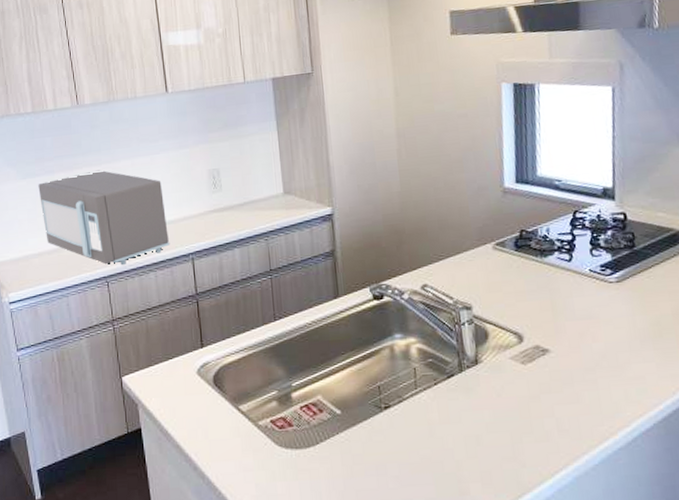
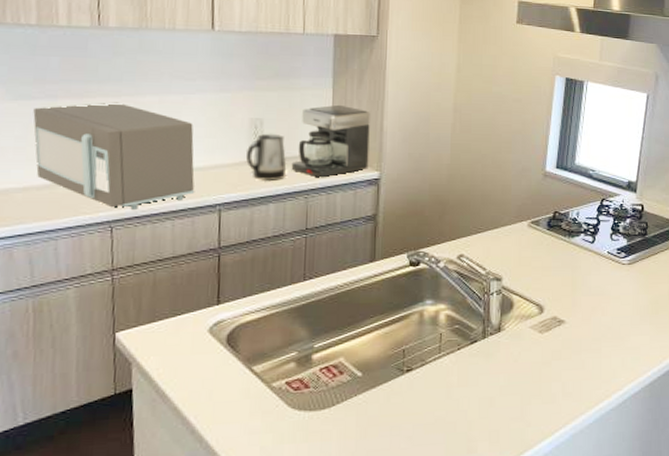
kettle: none [208,181,246,228] -> present [245,133,287,182]
coffee maker: none [249,145,321,220] -> present [291,104,370,178]

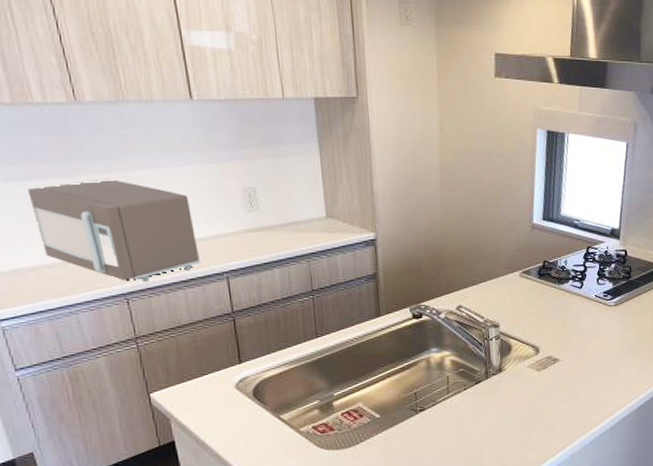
kettle: present [245,133,287,182] -> none [243,201,286,248]
coffee maker: present [291,104,370,178] -> none [289,169,364,242]

